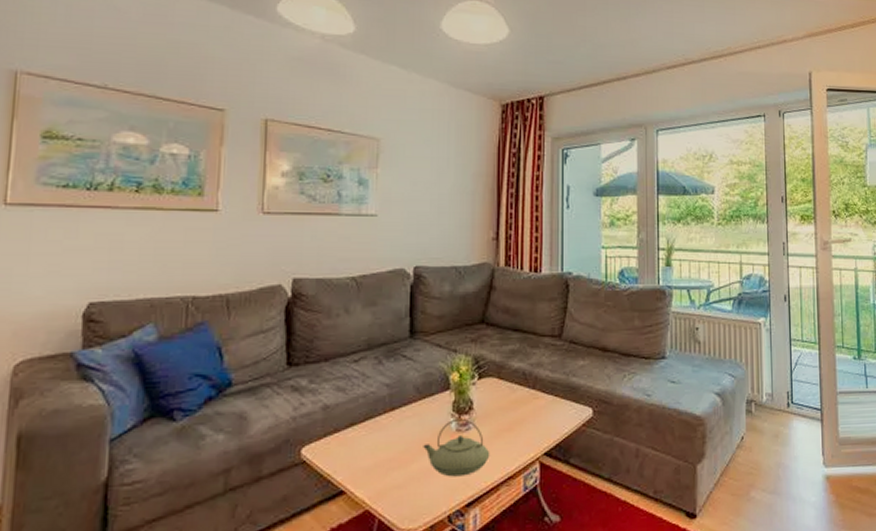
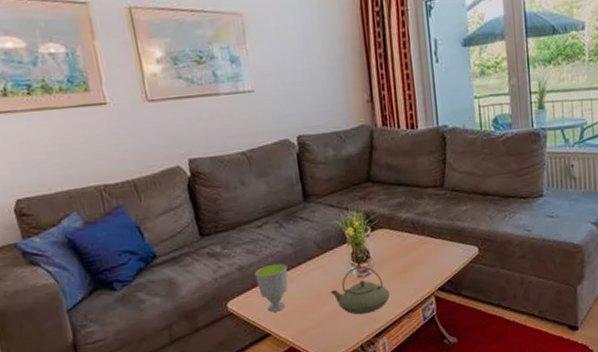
cup: none [340,406,379,465] -> present [254,263,288,312]

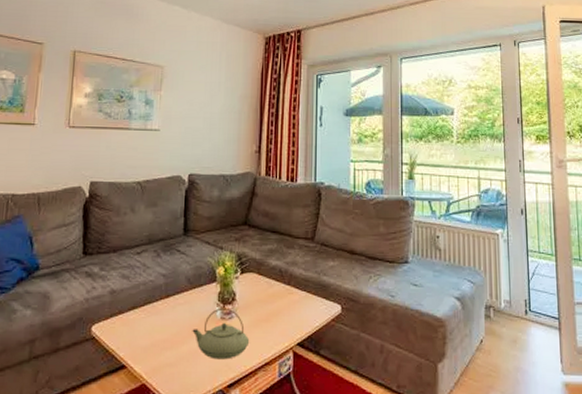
cup: present [254,263,288,312] -> none [124,292,156,343]

